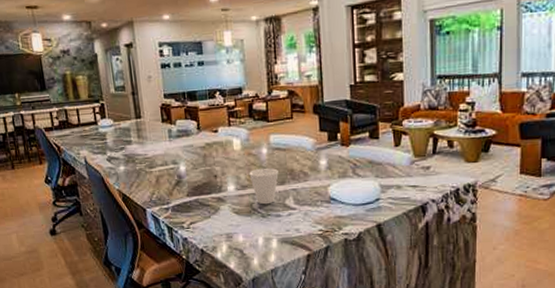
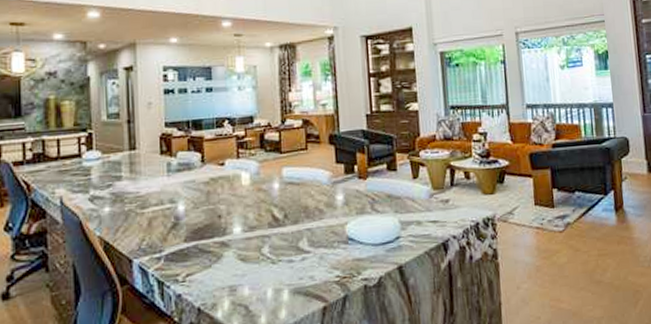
cup: present [249,167,279,205] -> none [258,204,291,249]

